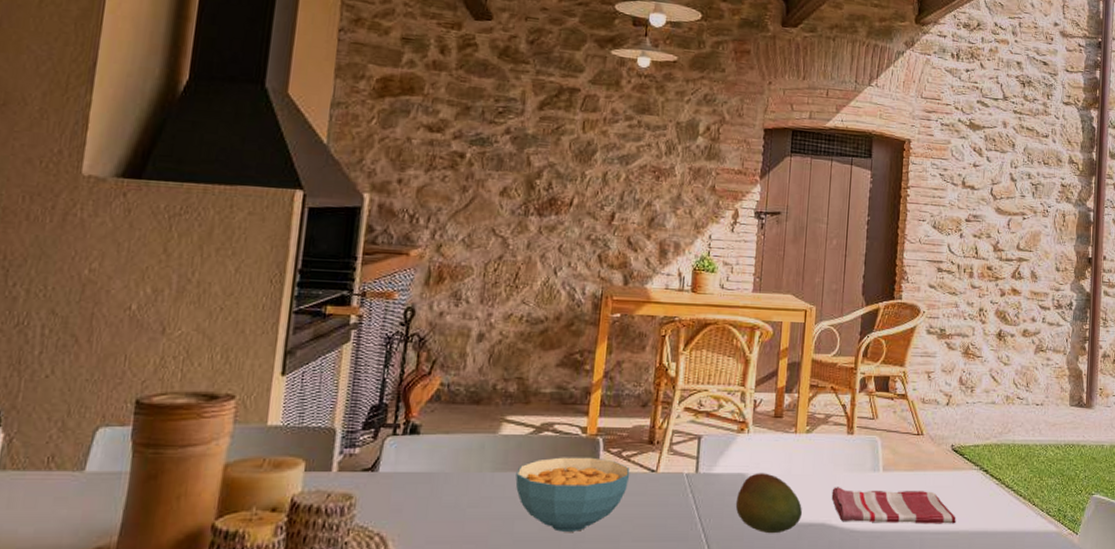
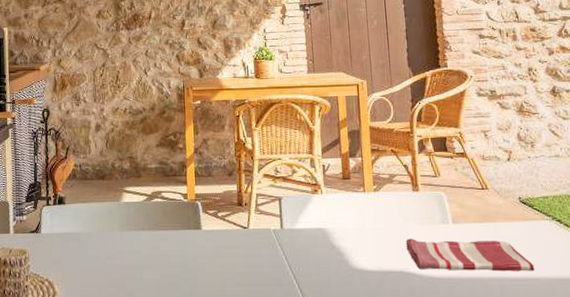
cereal bowl: present [515,457,630,532] -> none [138,218,227,278]
fruit: present [735,473,802,534] -> none [319,227,381,280]

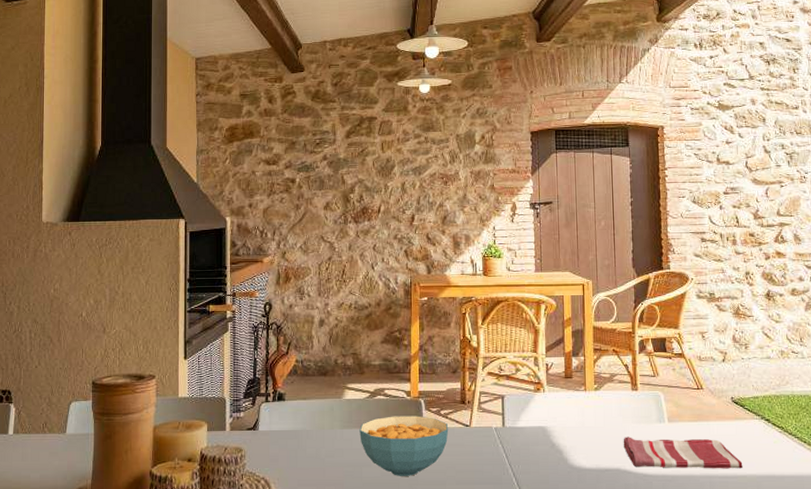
cereal bowl: none [138,218,227,278] -> present [359,416,449,476]

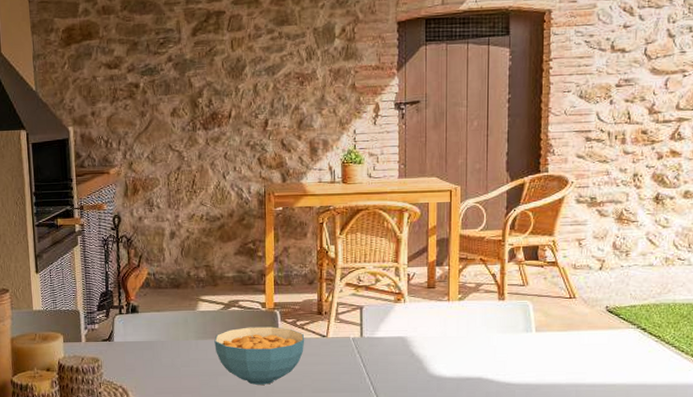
dish towel: present [623,437,743,469] -> none [486,346,613,378]

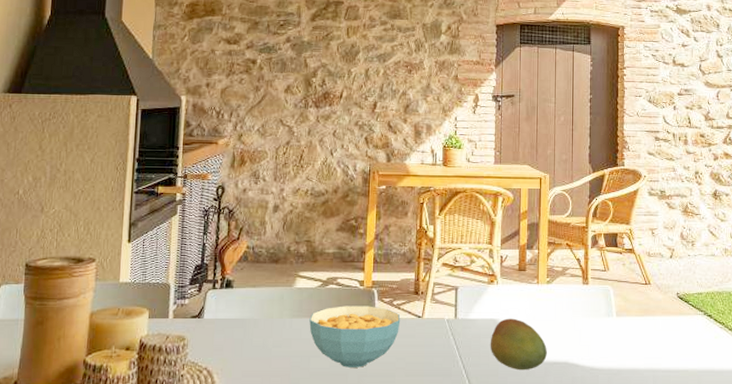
fruit: none [398,336,459,386] -> present [490,318,547,371]

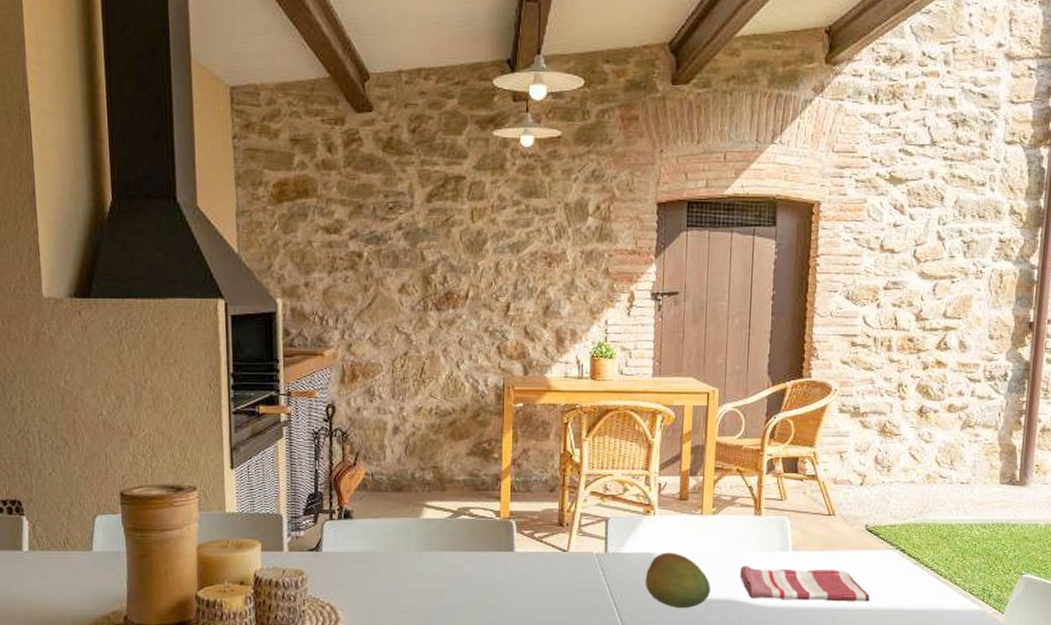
cereal bowl: present [309,306,401,368] -> none [440,538,543,604]
dish towel: none [572,330,685,363] -> present [740,566,870,602]

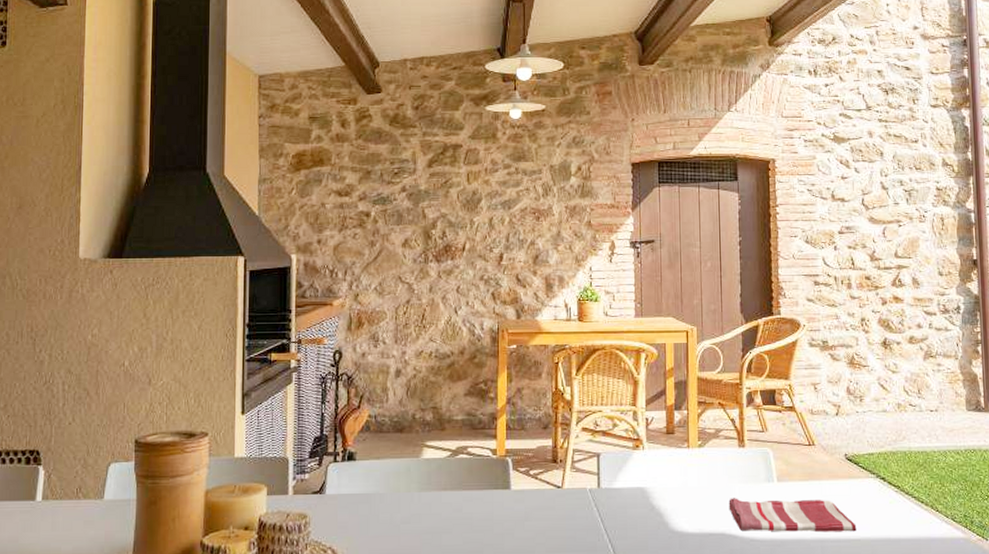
fruit: present [645,552,710,609] -> none [637,486,701,544]

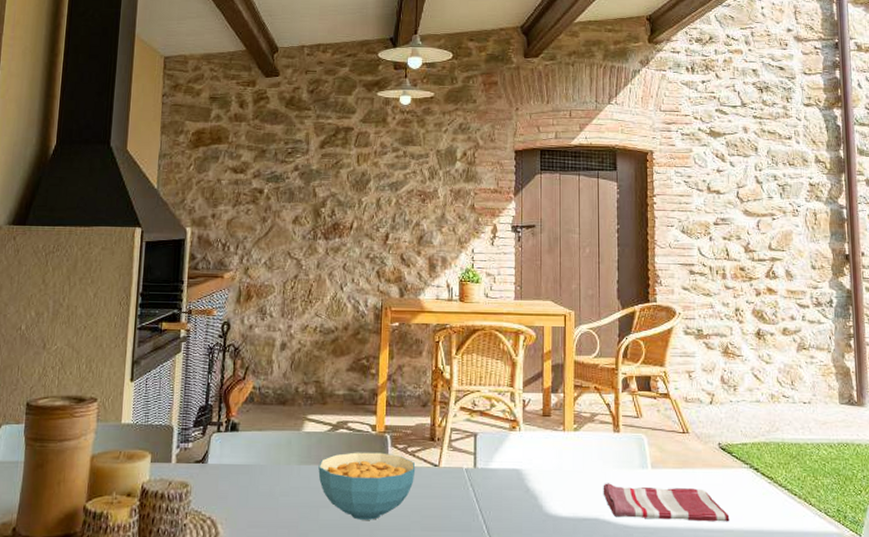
cereal bowl: none [439,476,539,544] -> present [318,452,416,520]

